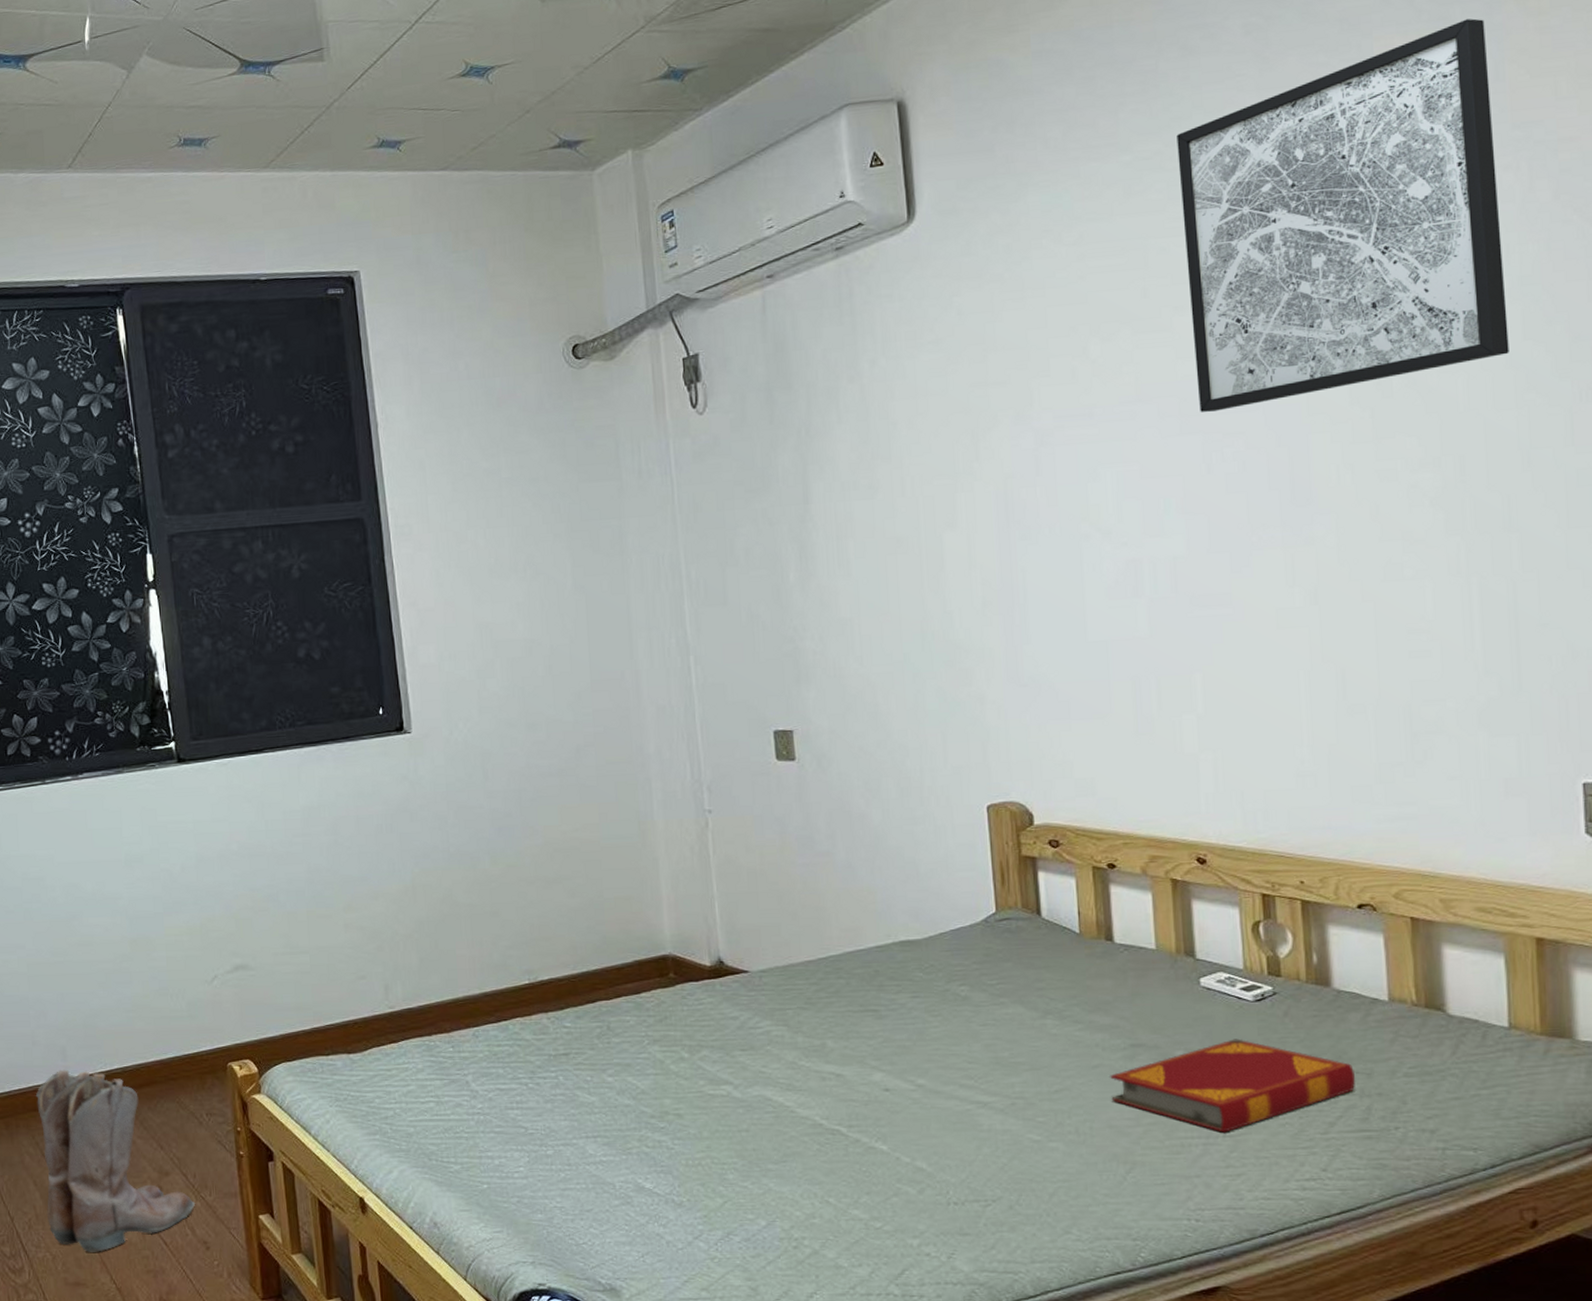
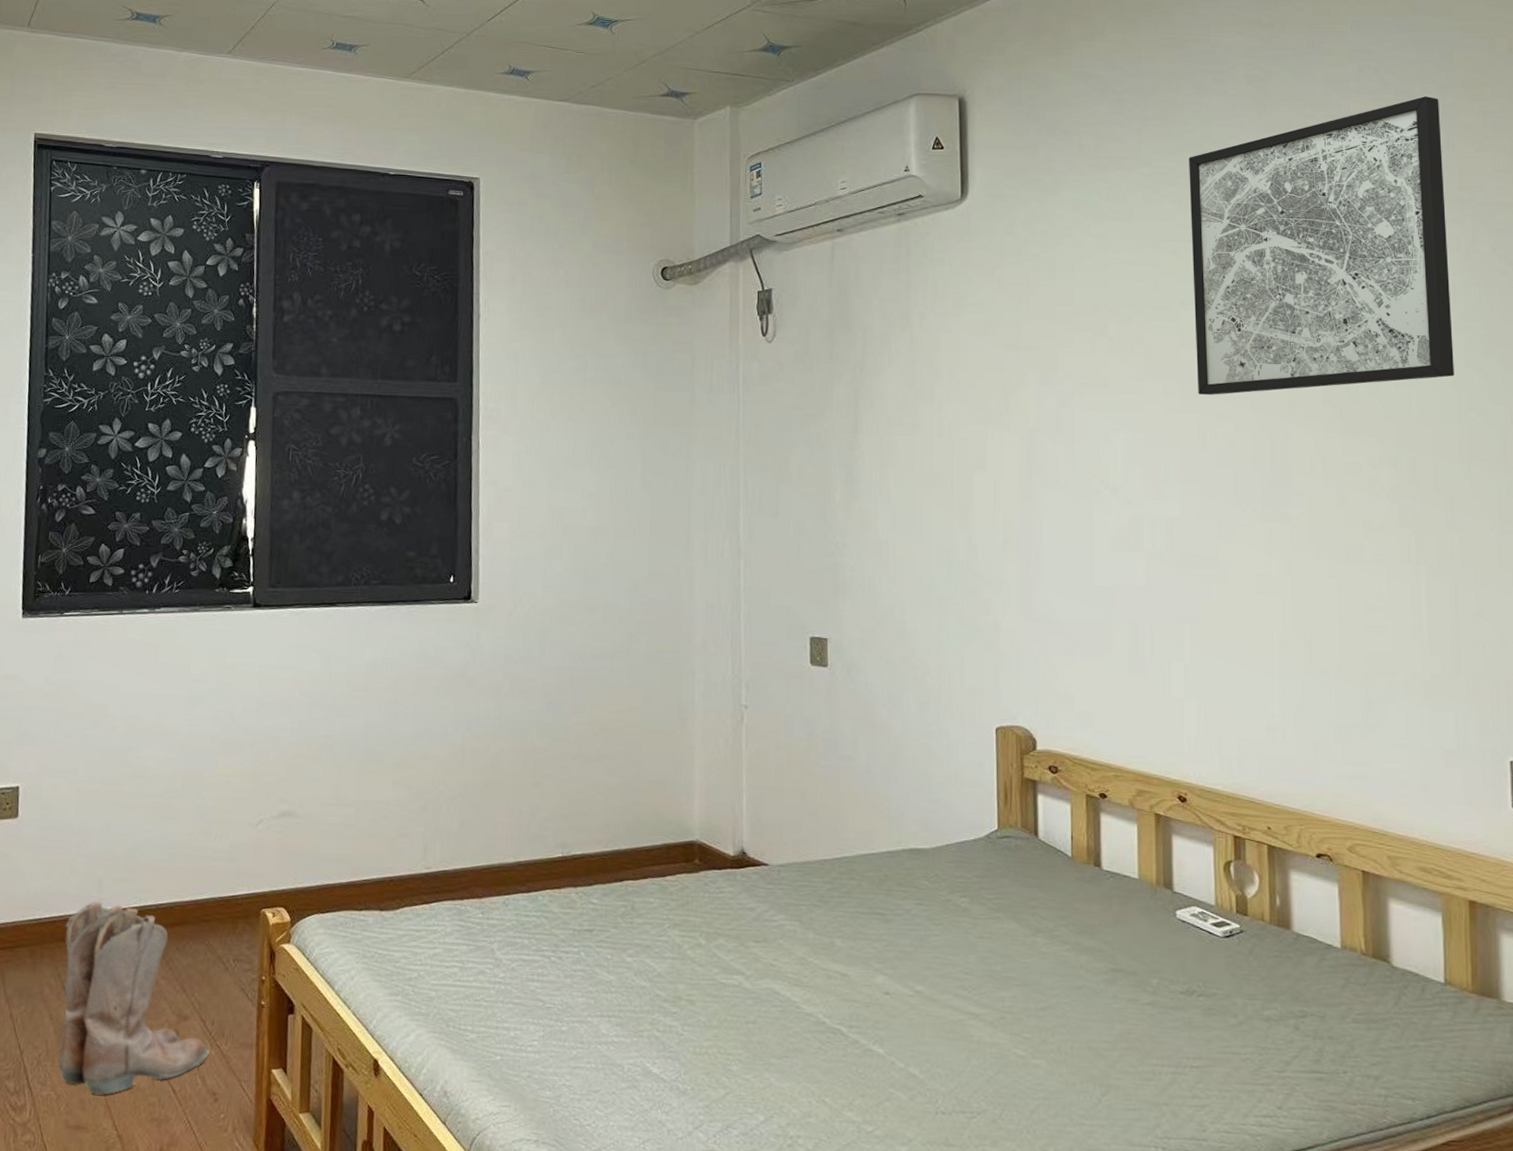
hardback book: present [1110,1039,1356,1133] -> none [1092,972,1311,1063]

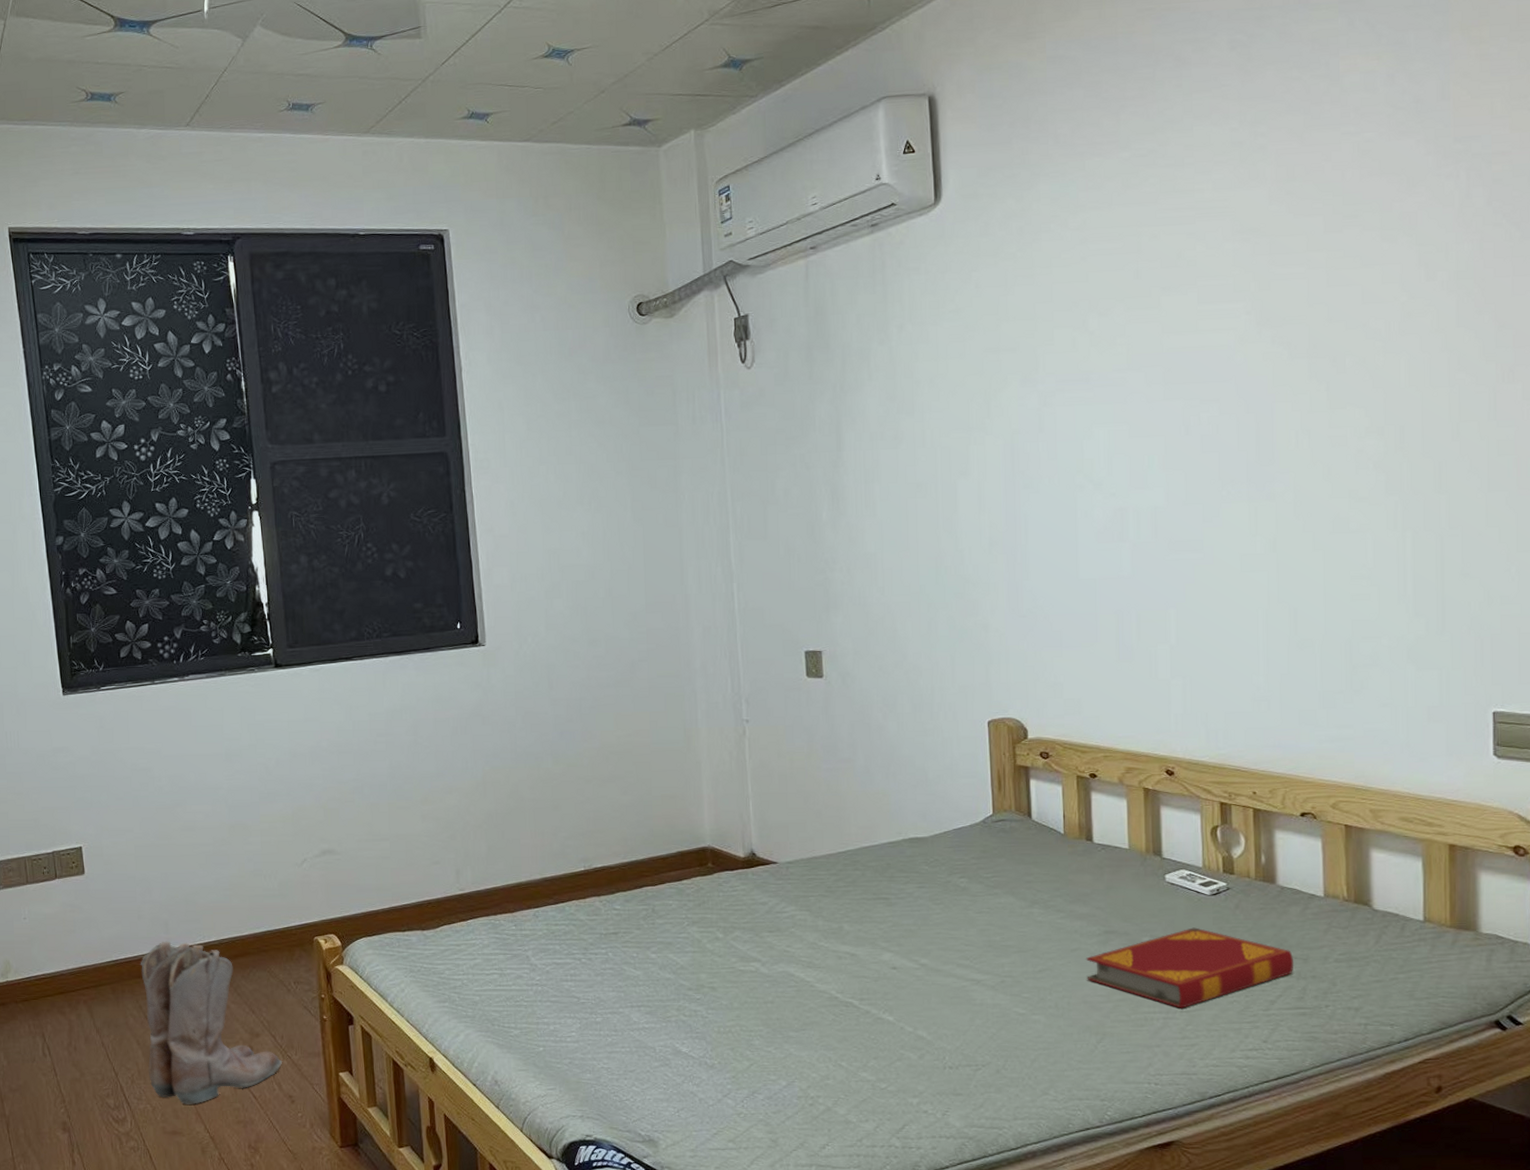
hardback book: none [1092,972,1311,1063] -> present [1086,927,1294,1008]
wall art: present [1189,96,1454,395] -> none [1169,44,1445,381]

